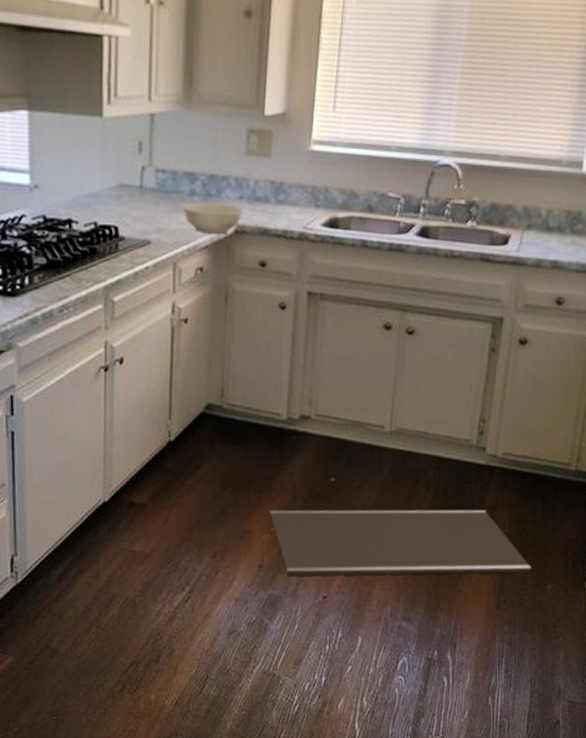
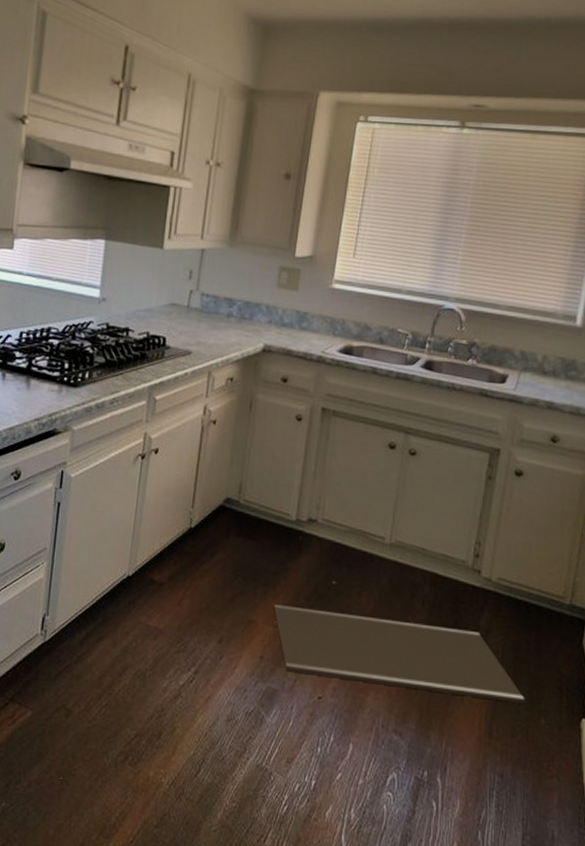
bowl: present [182,203,243,234] -> none [220,323,271,351]

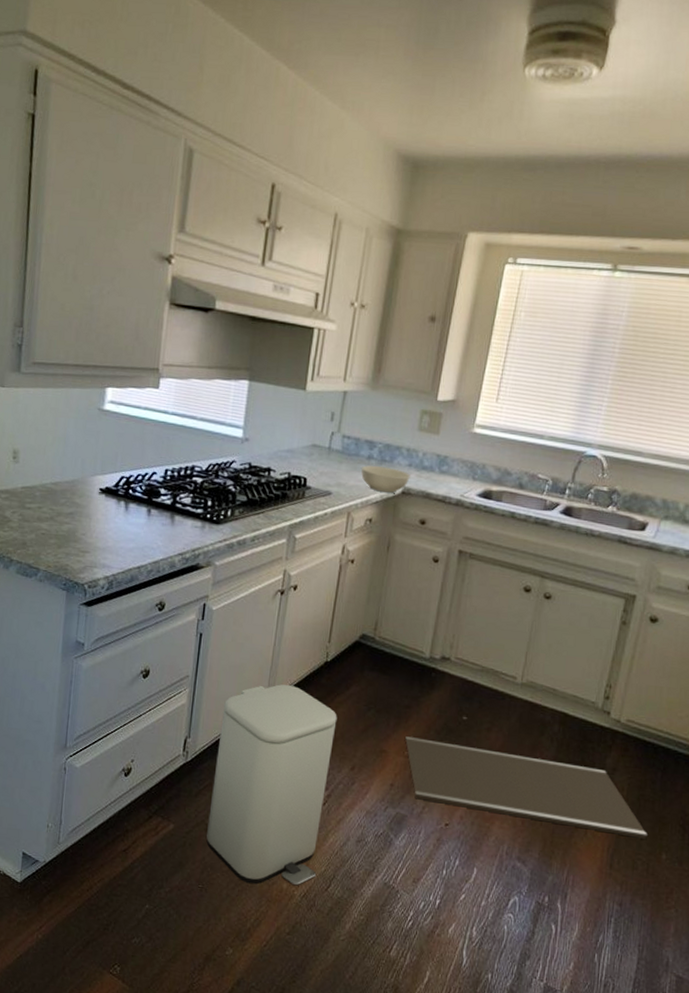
pedal bin: none [67,554,203,774] -> present [206,684,337,887]
bowl: none [220,323,271,351] -> present [361,465,410,493]

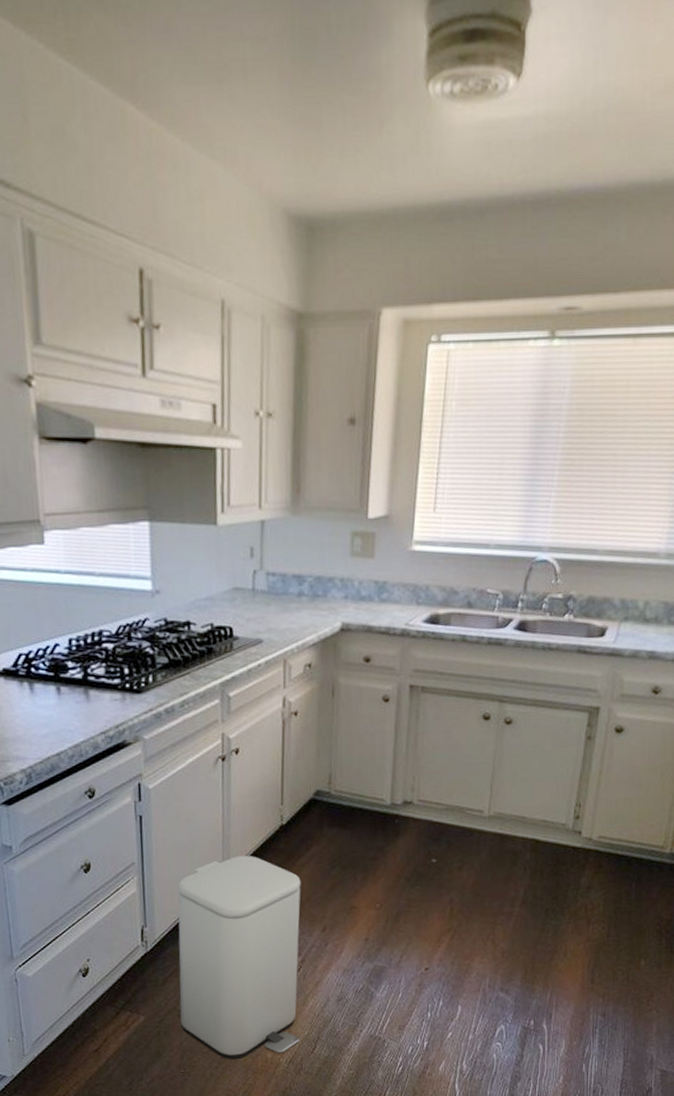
bowl: present [361,465,410,493] -> none [292,603,348,632]
door mat: present [405,736,648,839] -> none [375,888,626,950]

